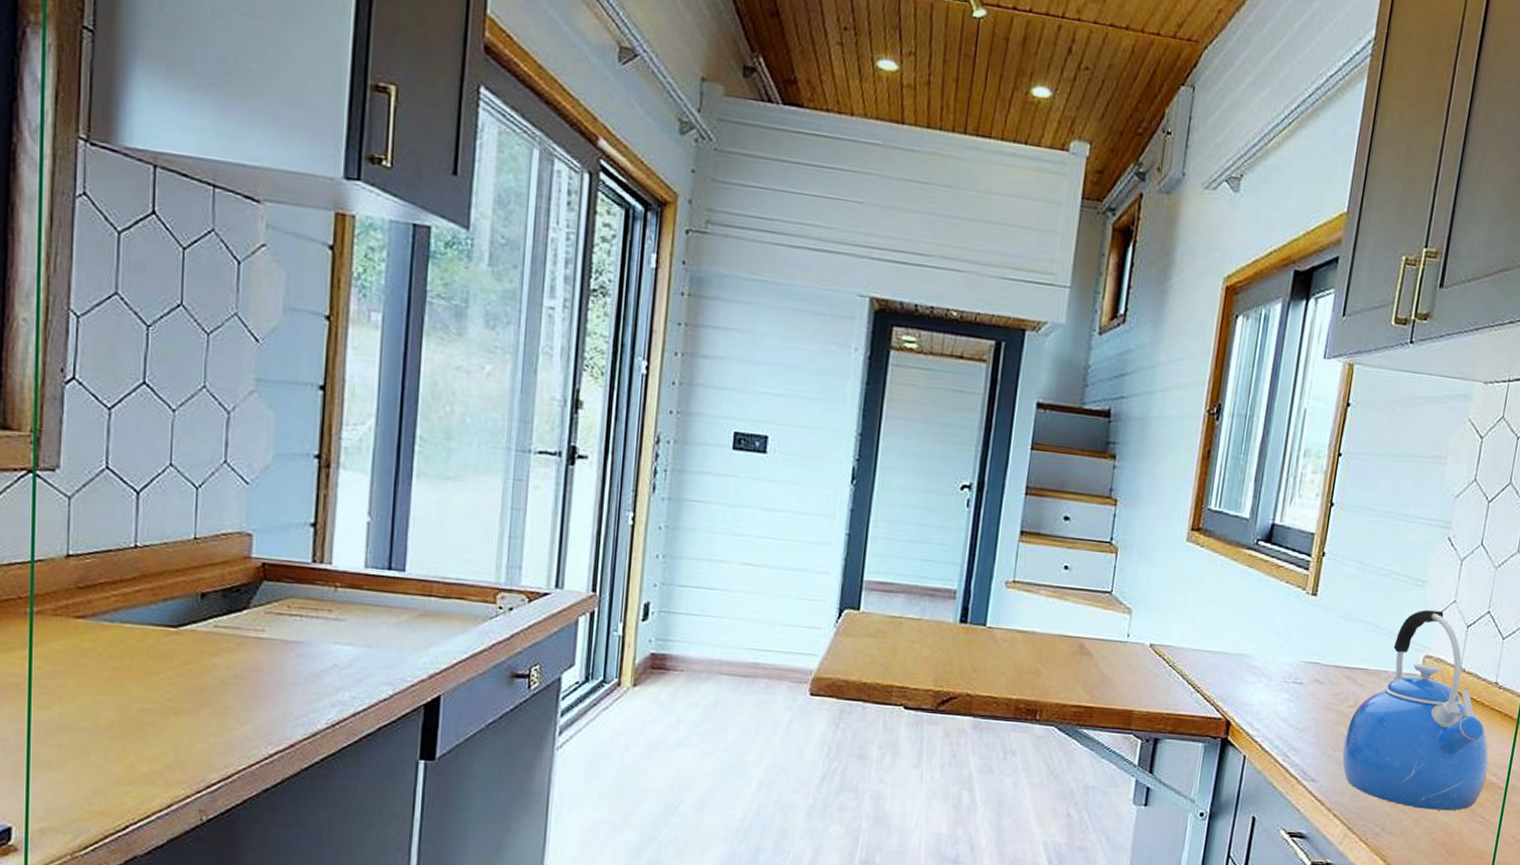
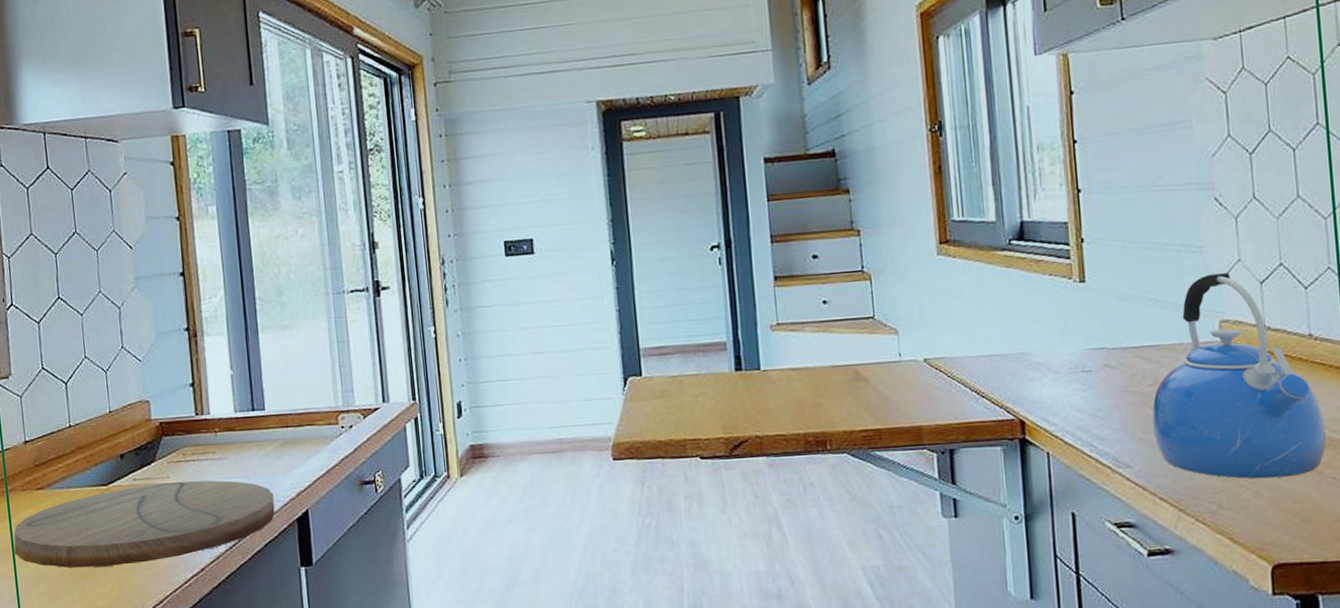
cutting board: none [31,635,399,728] -> present [14,480,275,568]

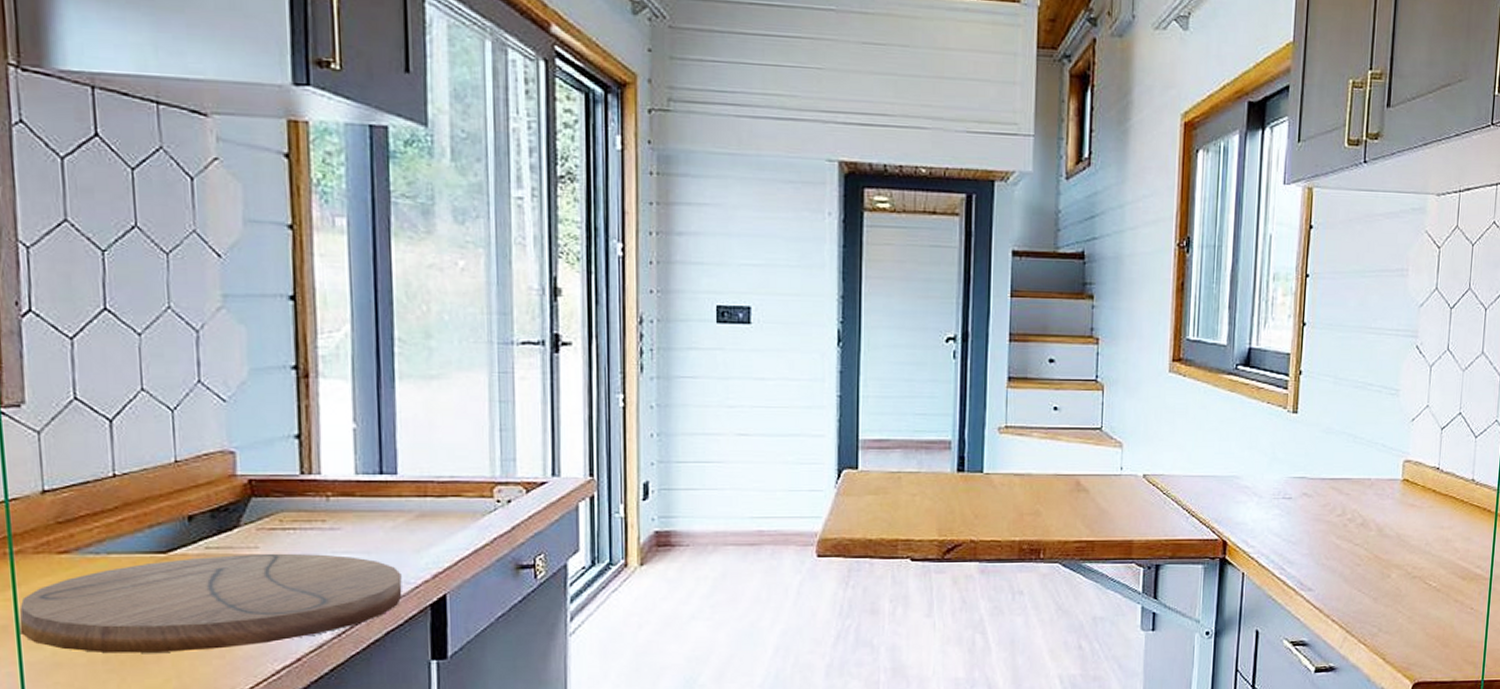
kettle: present [1152,273,1326,479] -> none [1335,417,1472,606]

